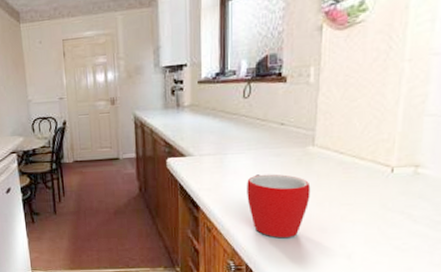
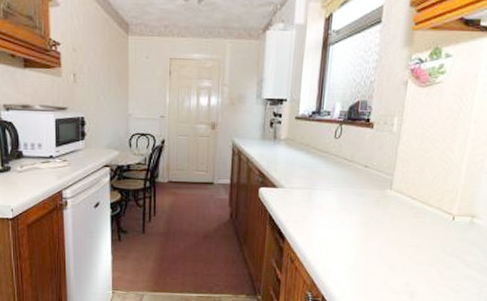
mug: present [247,174,311,237] -> none [329,211,385,273]

